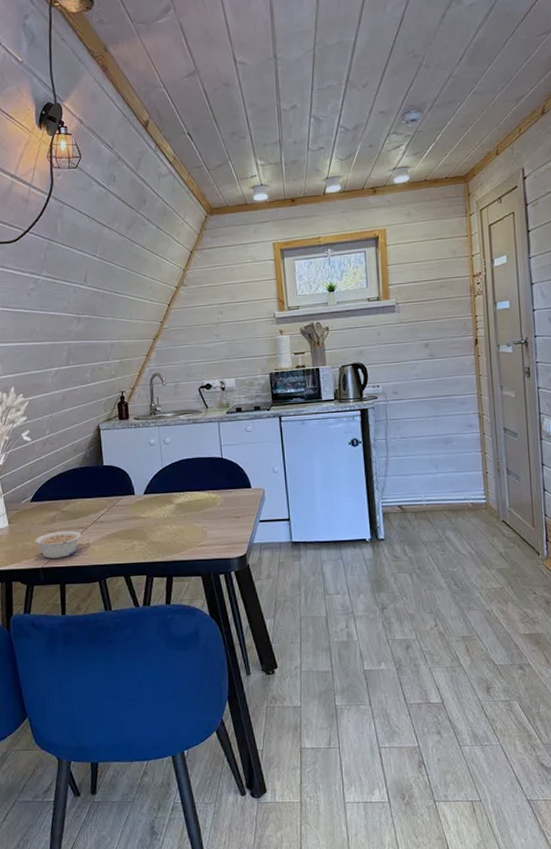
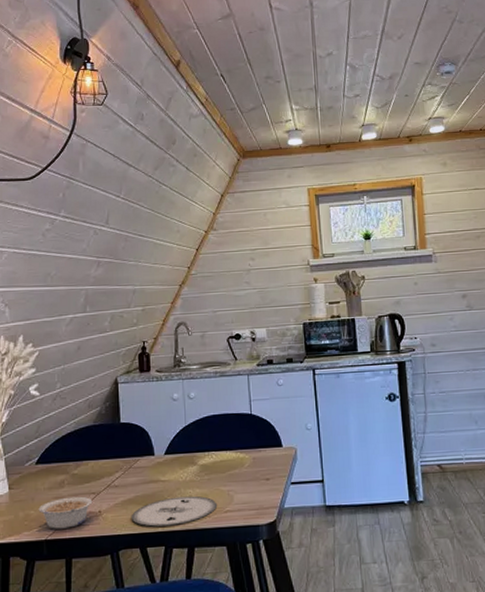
plate: none [115,531,193,558] -> present [131,495,218,527]

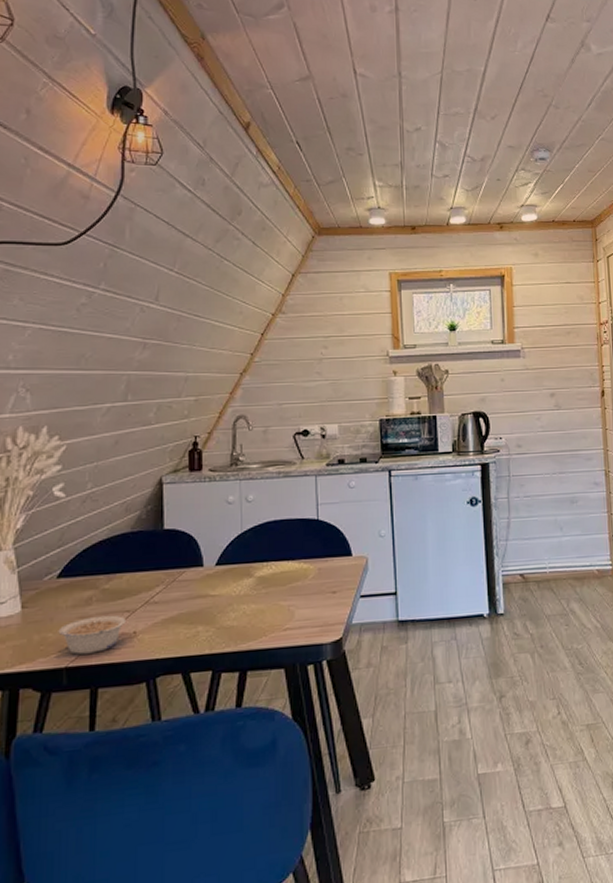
plate: present [131,495,218,527] -> none [172,612,276,649]

